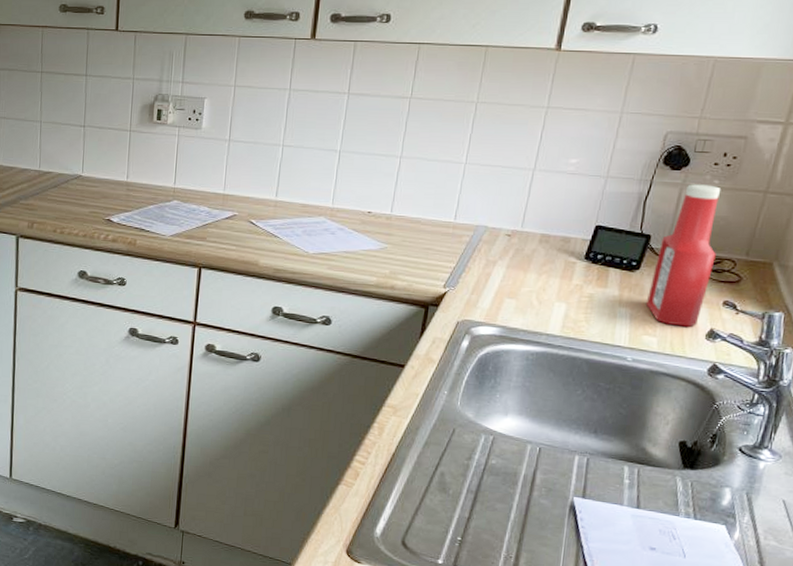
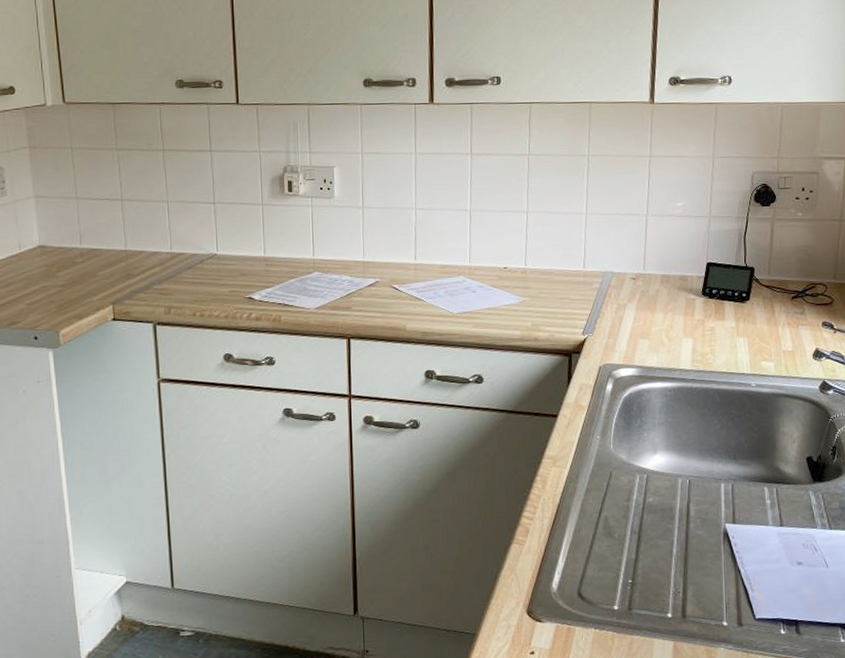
ketchup bottle: present [645,184,721,327] -> none [759,217,810,349]

